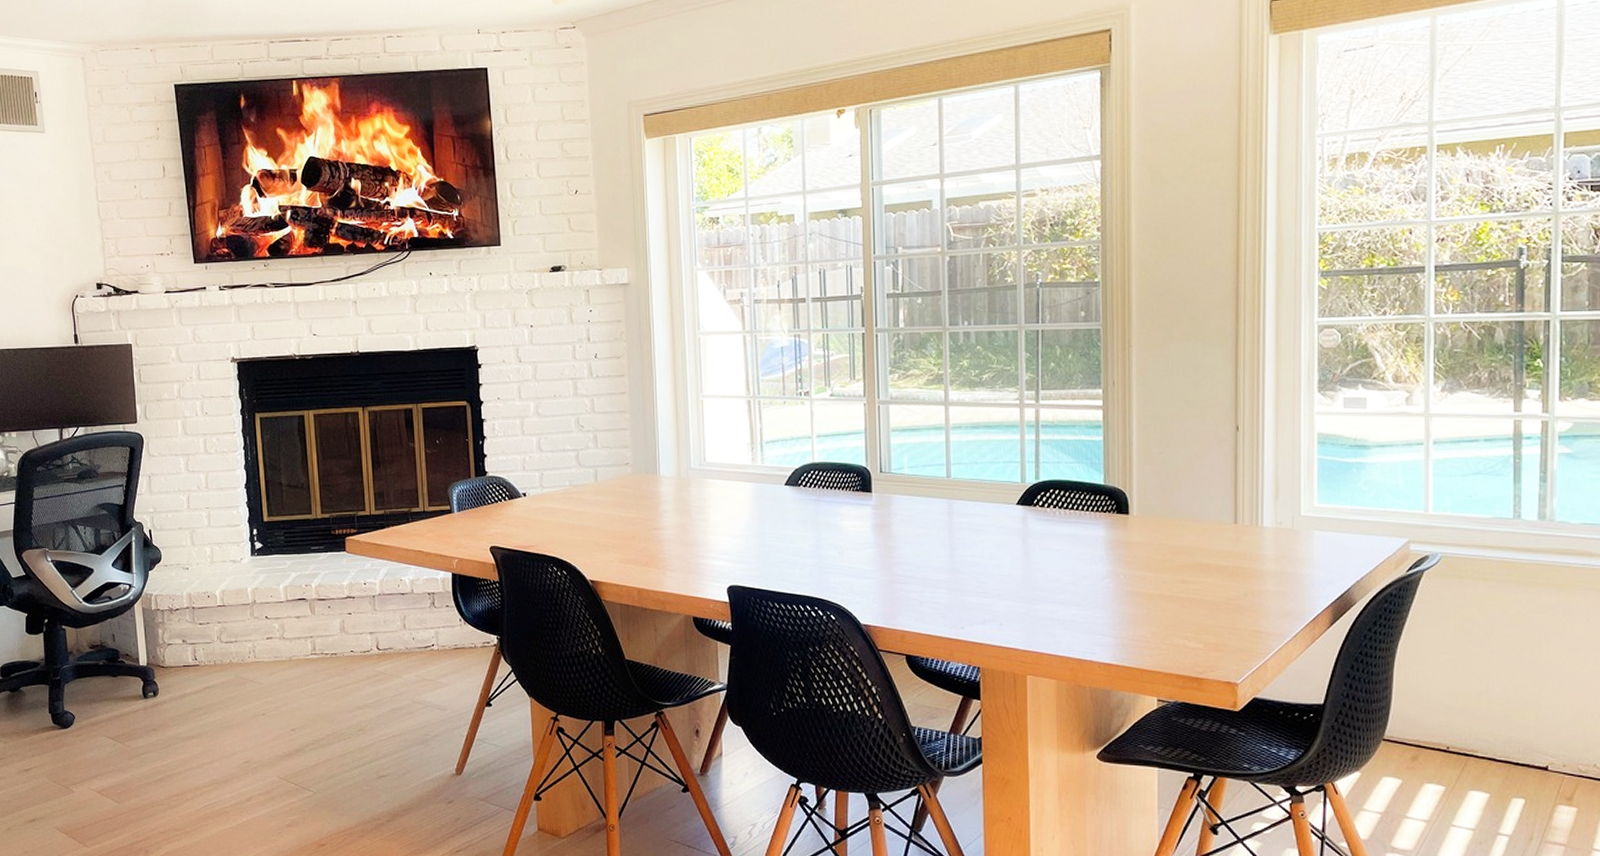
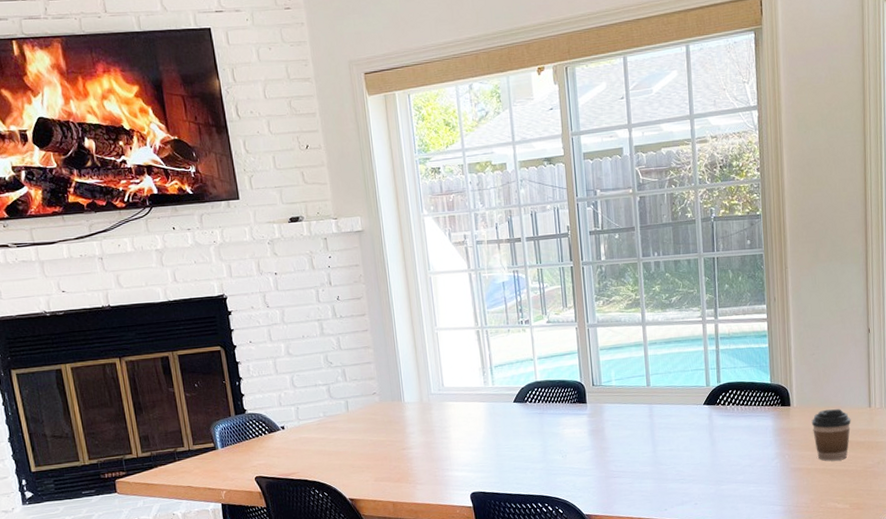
coffee cup: none [1156,522,1210,586] -> present [811,409,851,461]

